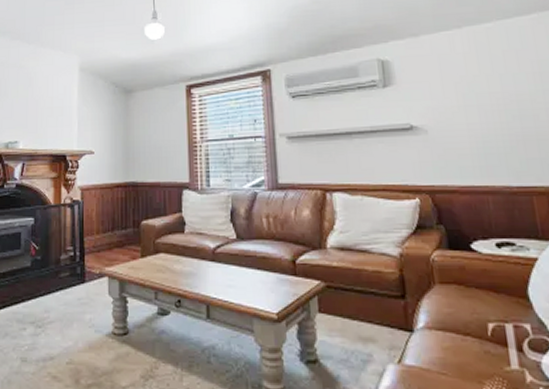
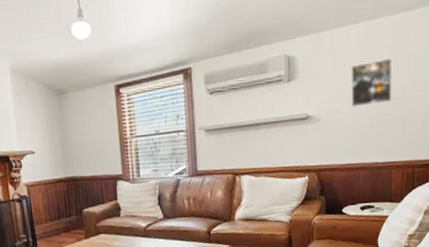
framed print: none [459,64,518,118] -> present [351,57,393,107]

